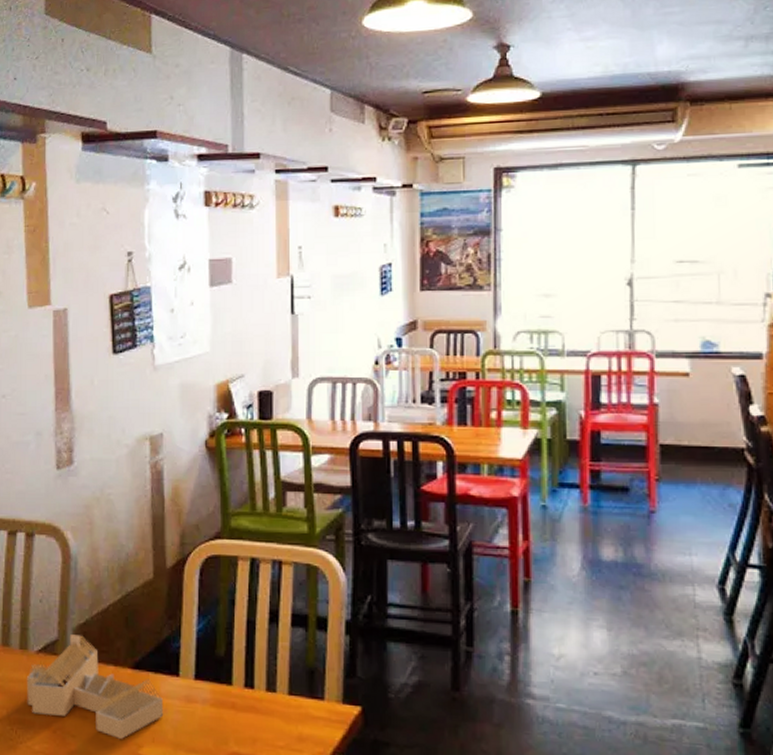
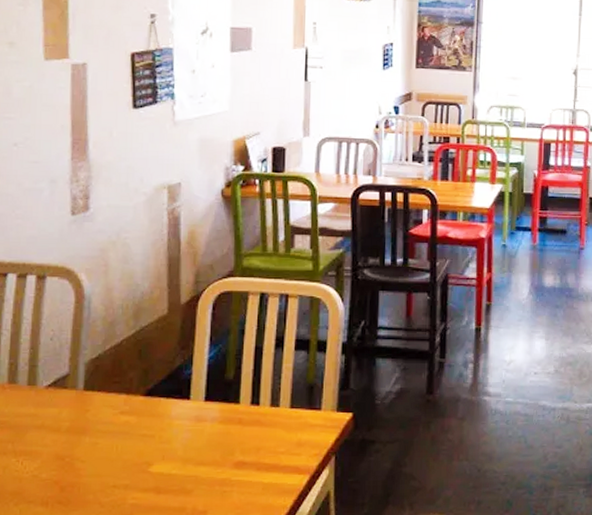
house frame: present [26,634,164,739] -> none [34,369,175,460]

